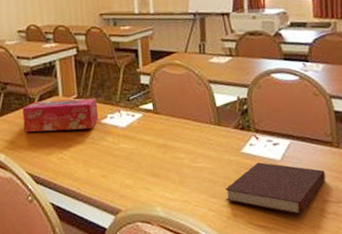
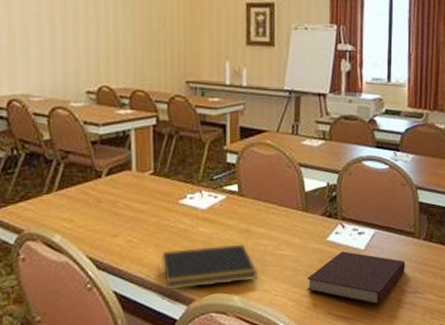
tissue box: present [22,98,99,132] -> none [86,175,177,211]
notepad: none [89,158,178,202] -> present [161,244,259,290]

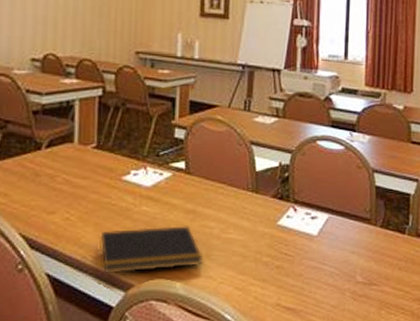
notebook: present [307,251,405,305] -> none [255,237,360,297]

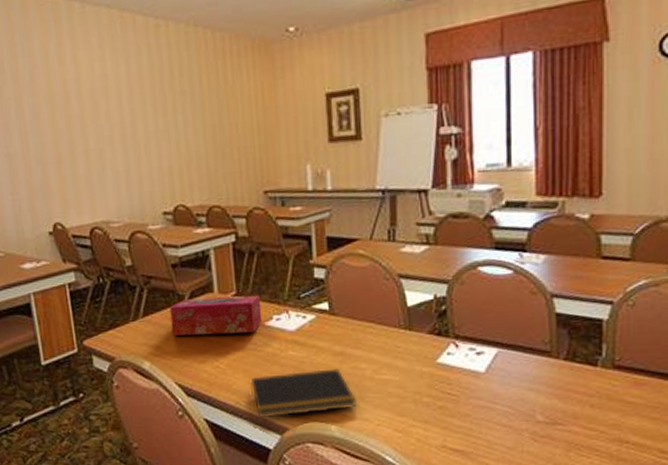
tissue box: none [23,148,121,186] -> present [169,295,263,336]

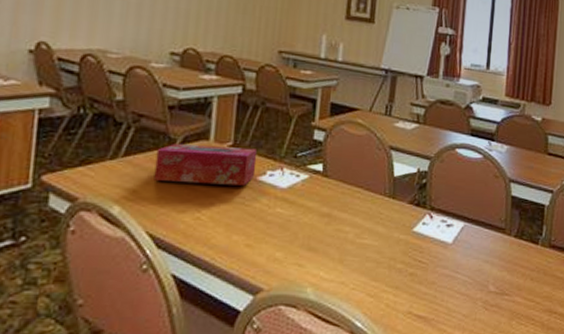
notepad: present [250,368,358,418] -> none [230,229,337,277]

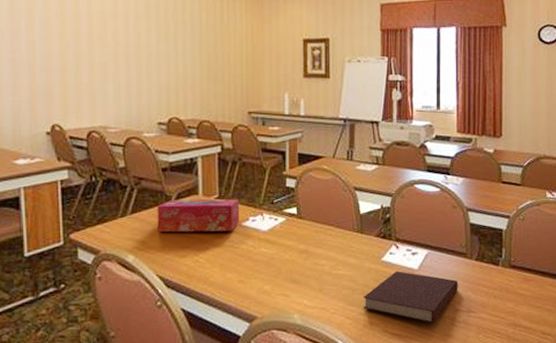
notebook: none [388,244,494,306] -> present [363,271,458,324]

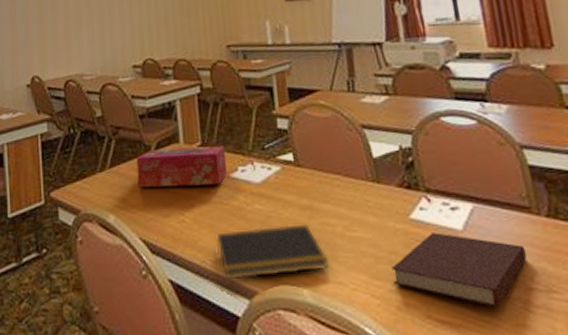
notepad: none [226,264,317,308] -> present [216,224,330,280]

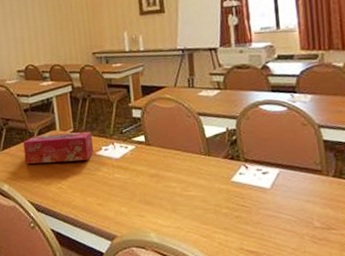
notepad: present [216,224,330,280] -> none [86,187,171,228]
notebook: present [392,232,527,308] -> none [216,190,316,241]

